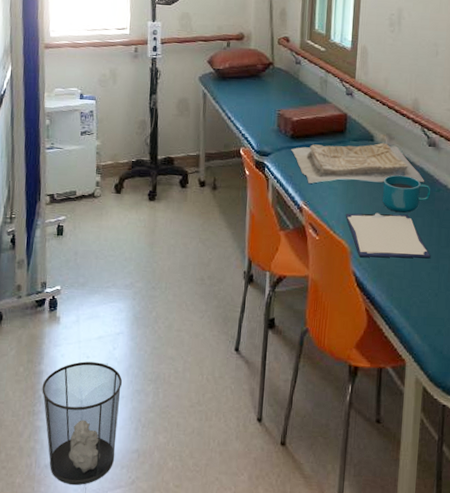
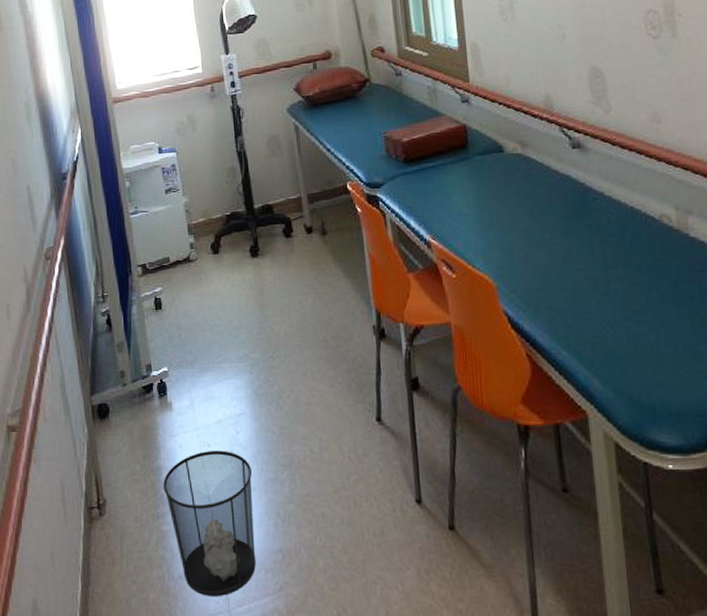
towel: present [290,142,424,184] -> none [405,152,574,213]
notepad: present [346,212,431,258] -> none [484,234,598,293]
cup: present [382,174,431,213] -> none [522,187,585,233]

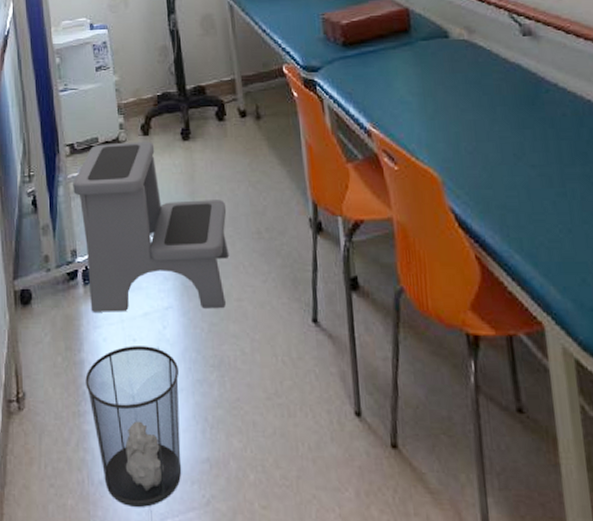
step stool: none [146,259,298,422] -> present [73,141,230,312]

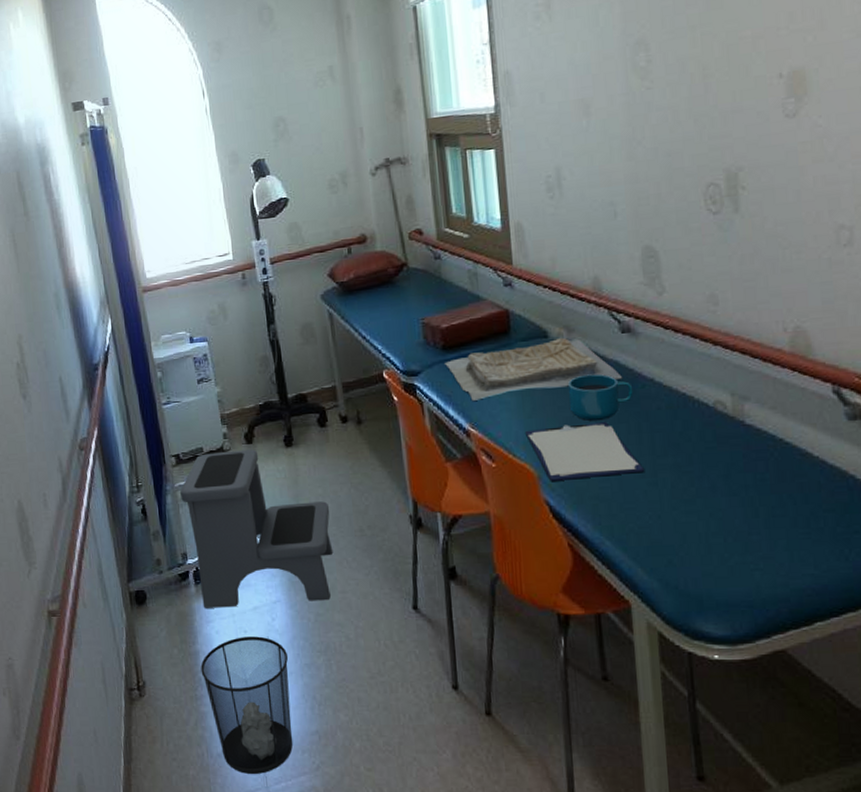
towel: none [344,38,525,100] -> present [444,337,622,401]
notepad: none [428,127,553,189] -> present [526,422,645,482]
cup: none [469,76,537,126] -> present [567,373,633,421]

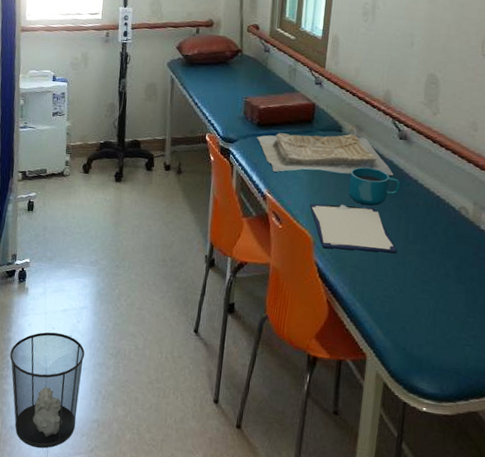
step stool: present [180,449,334,608] -> none [20,175,142,313]

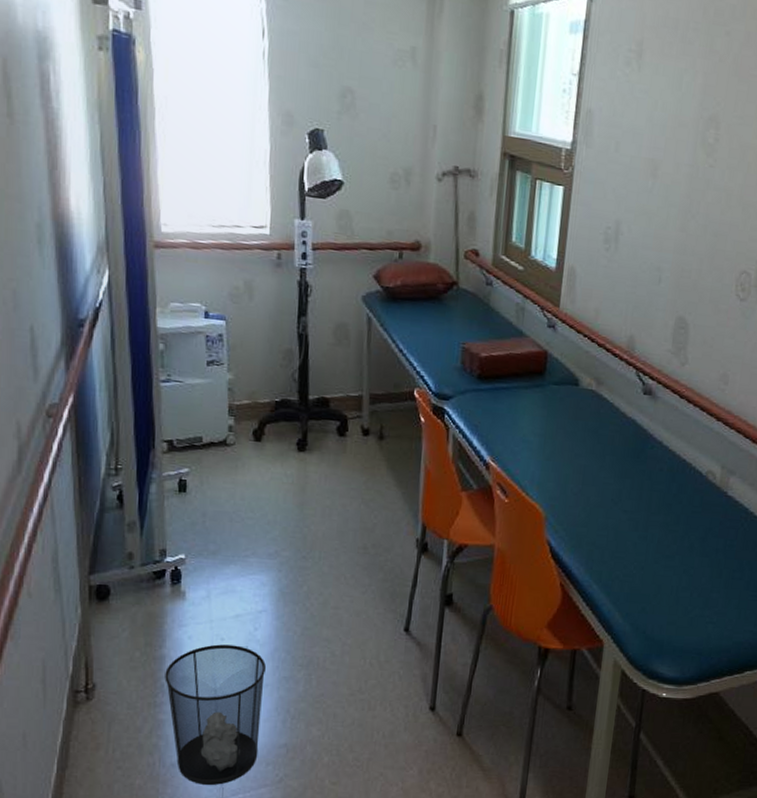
towel: present [256,133,393,176] -> none [476,387,636,437]
notepad: present [310,203,398,253] -> none [541,471,639,526]
cup: present [348,166,400,206] -> none [585,427,643,473]

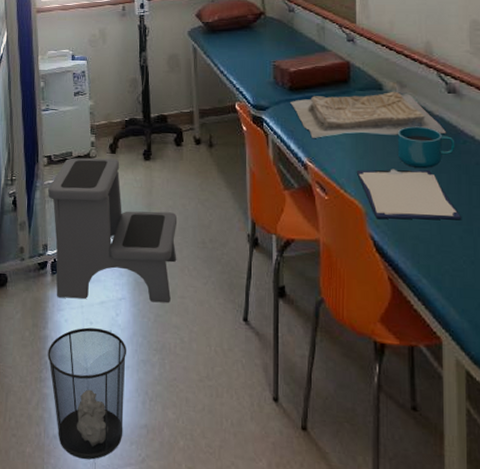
step stool: none [168,444,336,615] -> present [48,158,178,303]
towel: none [476,387,636,437] -> present [289,91,446,138]
notepad: none [541,471,639,526] -> present [357,169,462,220]
cup: none [585,427,643,473] -> present [397,126,455,169]

